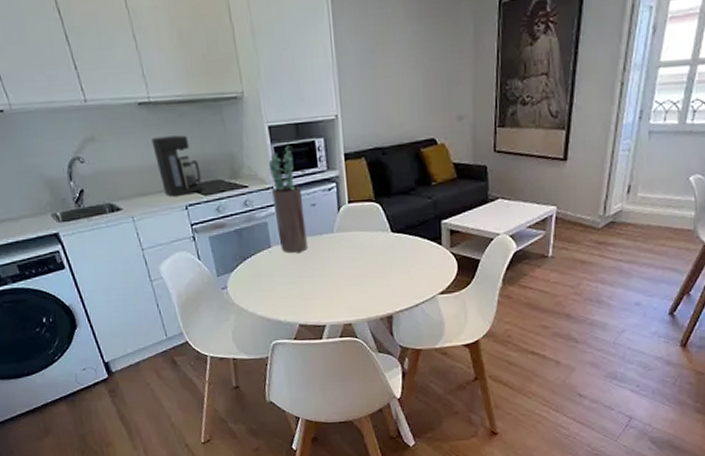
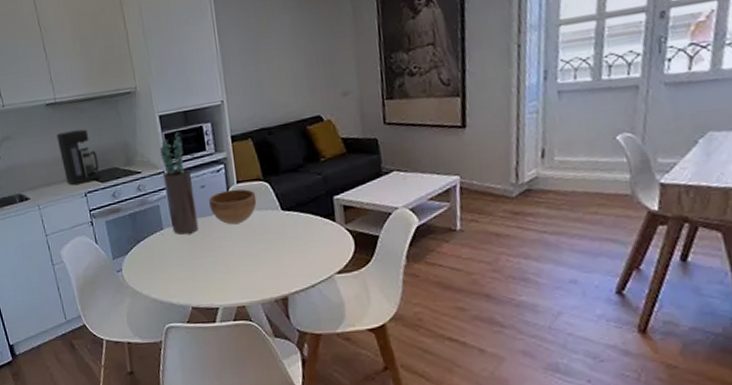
bowl: none [319,209,368,245] -> present [209,188,257,225]

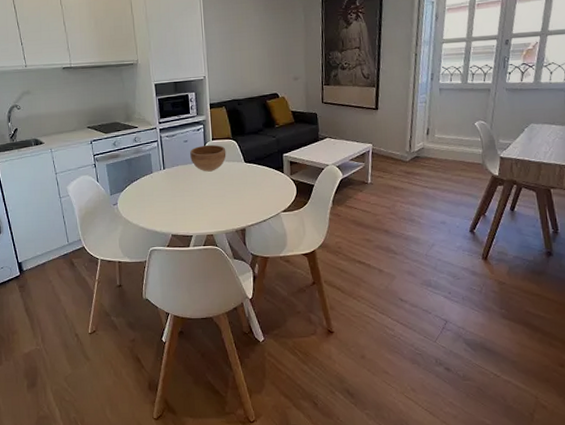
coffee maker: present [56,129,101,186] -> none [70,90,105,135]
vase: present [159,128,199,236] -> none [153,94,181,179]

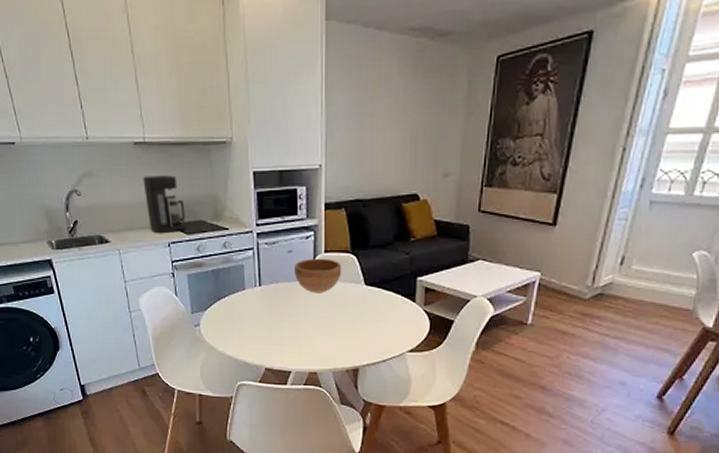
coffee maker: none [70,90,105,135] -> present [143,175,187,234]

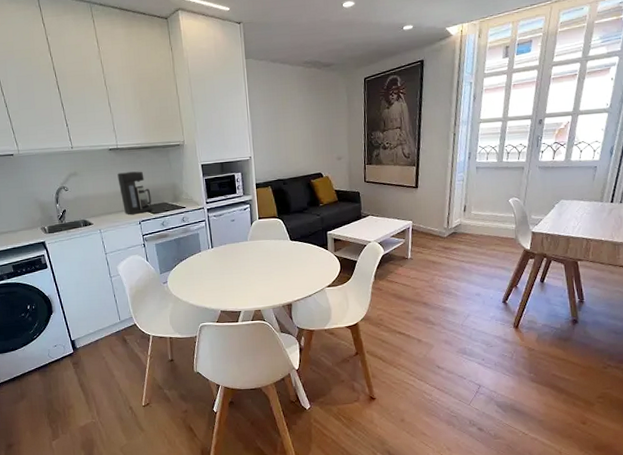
bowl: present [295,258,342,293] -> none [237,223,273,250]

